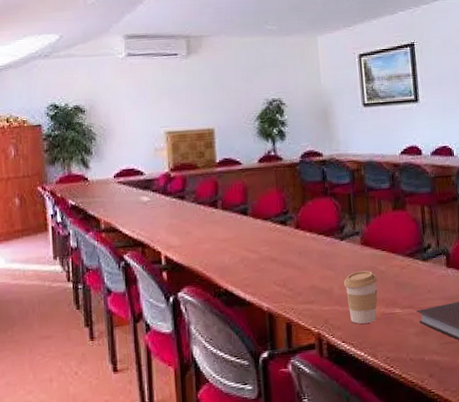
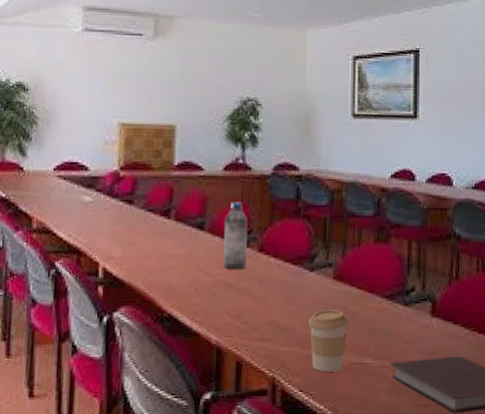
water bottle: none [264,188,286,246] -> present [224,202,248,269]

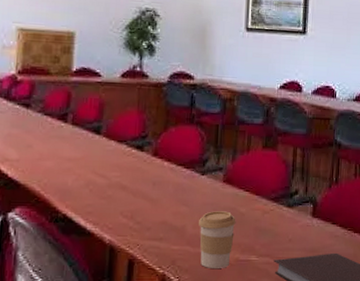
water bottle: present [224,202,248,269] -> none [118,108,143,172]

